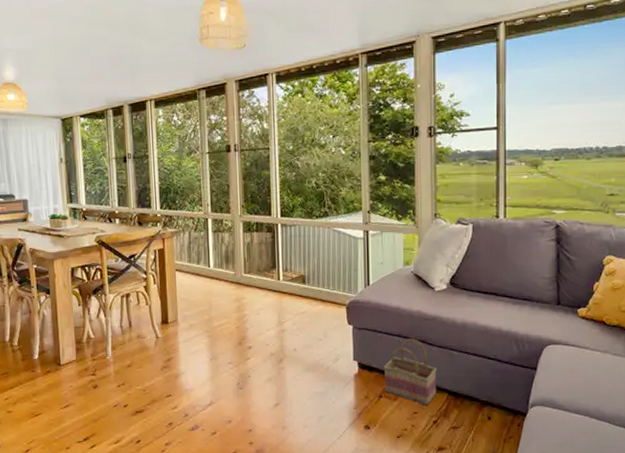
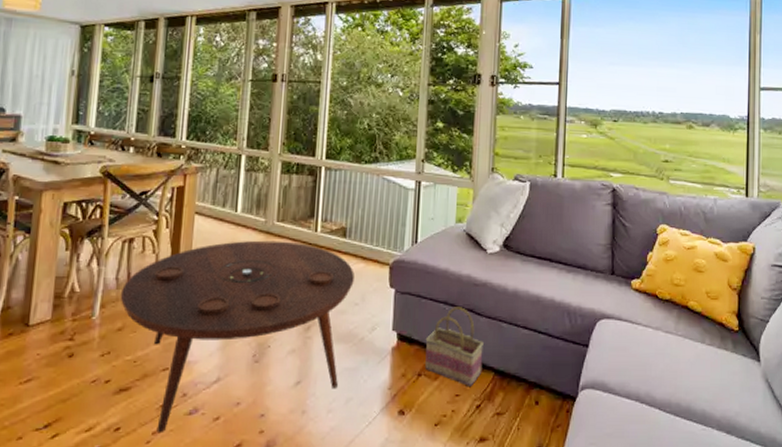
coffee table: none [125,289,316,445] -> present [120,240,354,434]

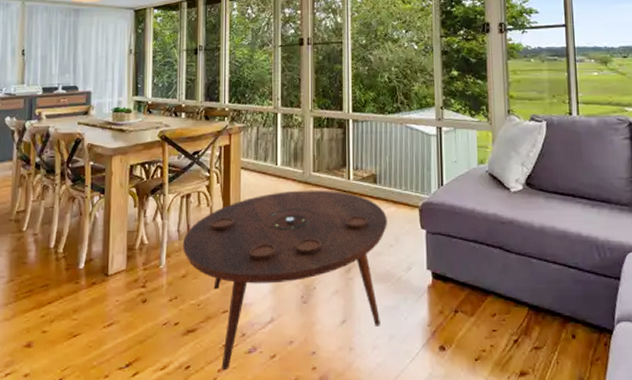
basket: present [425,307,484,388] -> none [459,245,517,323]

